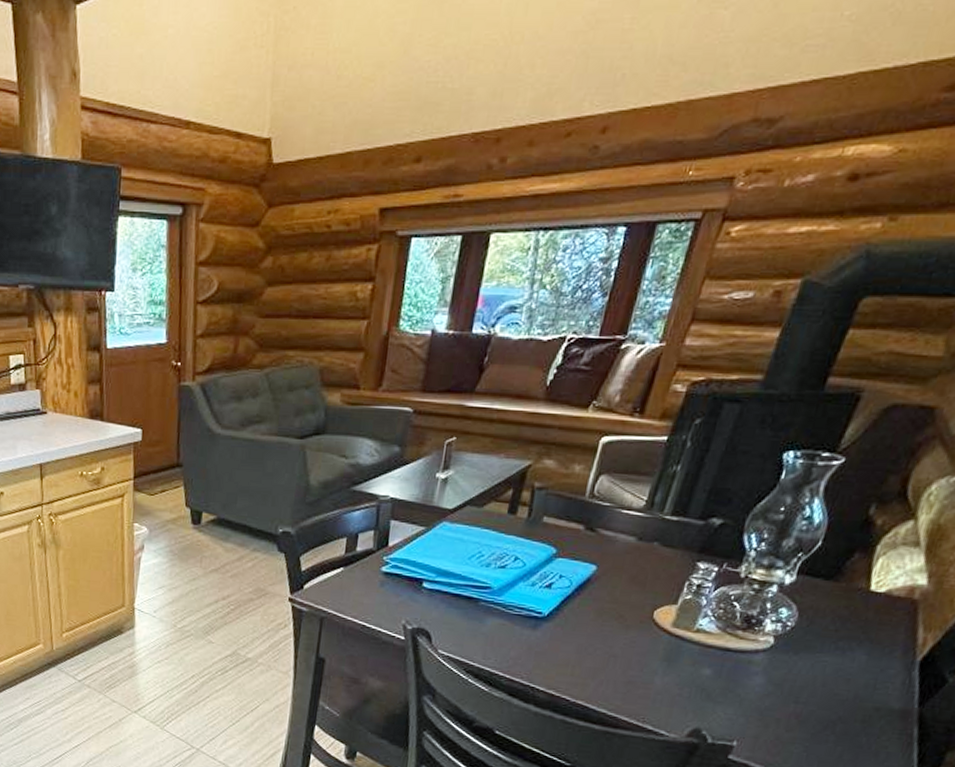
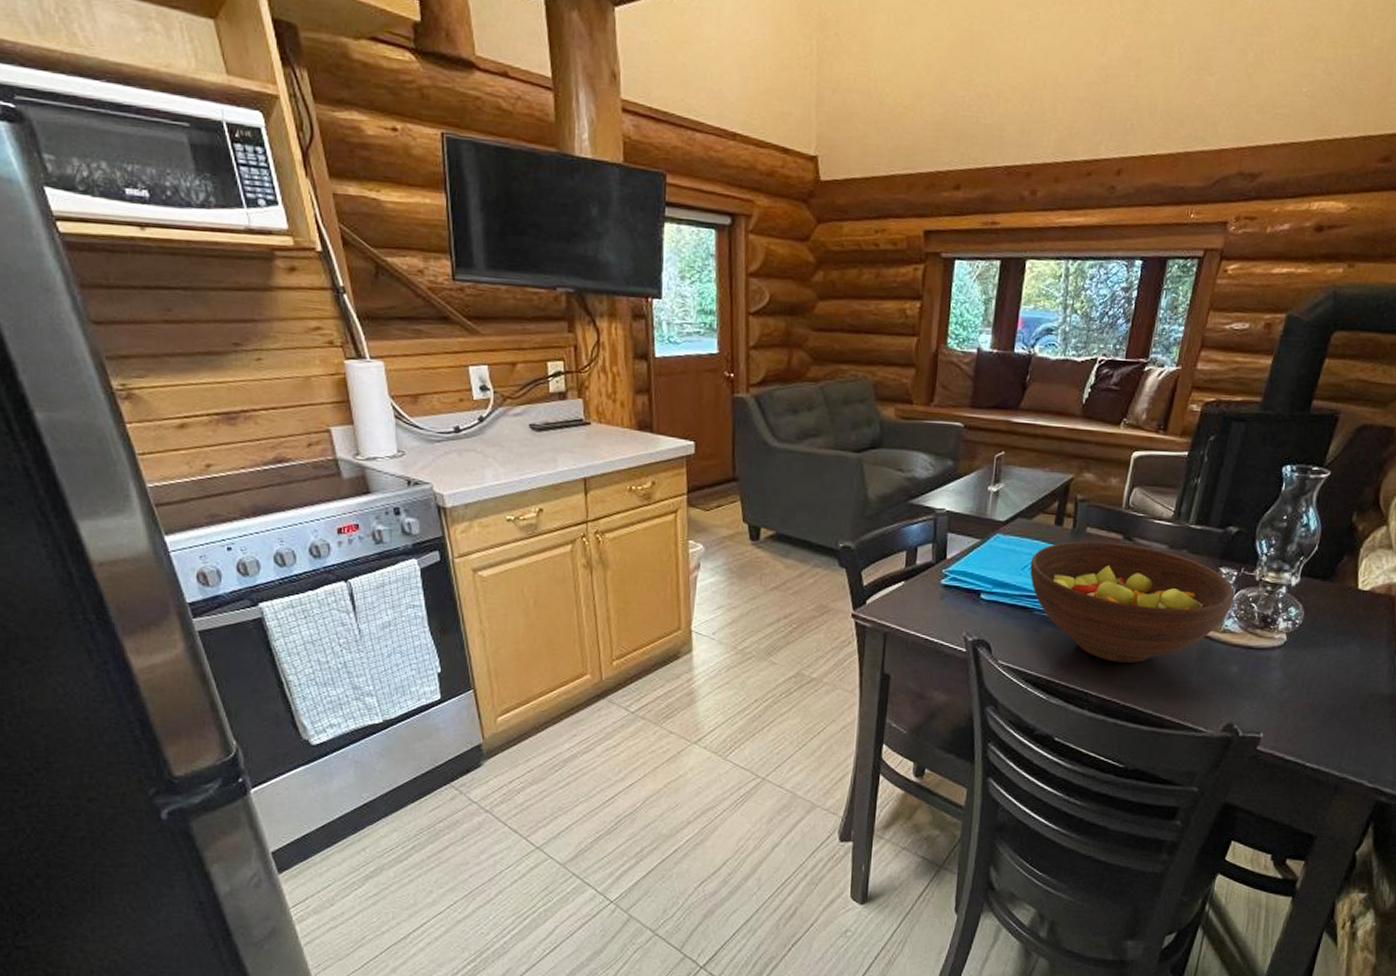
fruit bowl: none [477,530,714,660] -> present [1030,540,1235,663]

